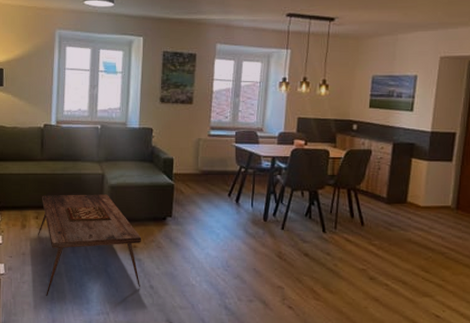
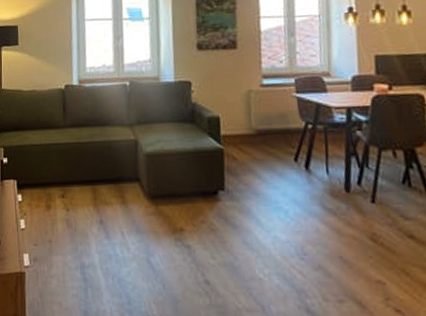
coffee table: present [38,194,142,297] -> none [65,164,193,295]

